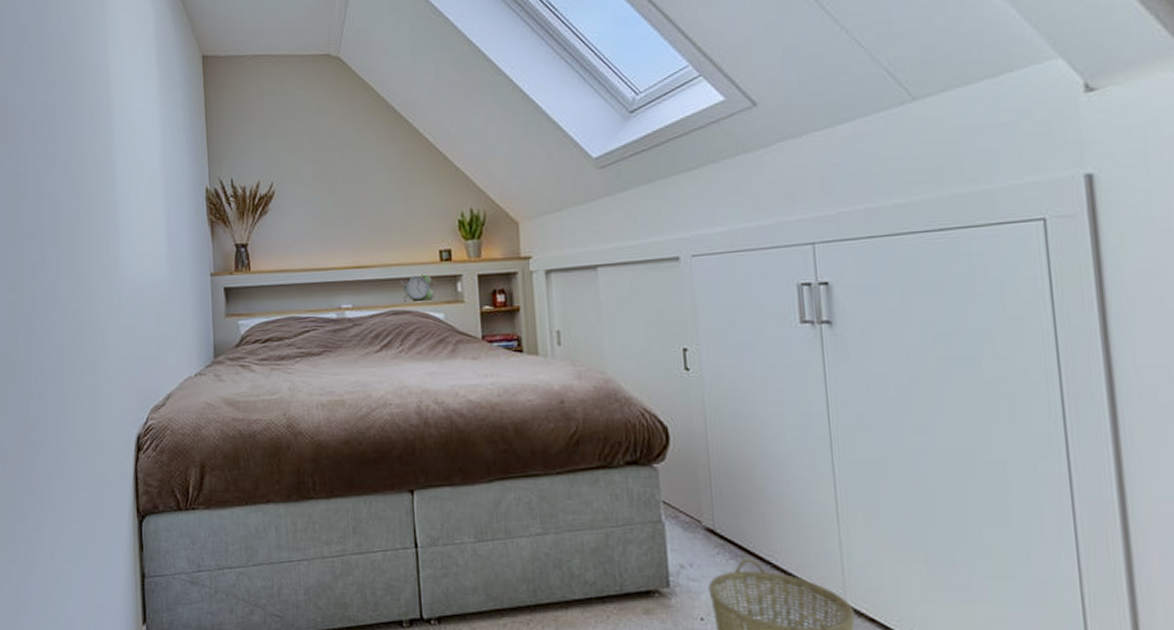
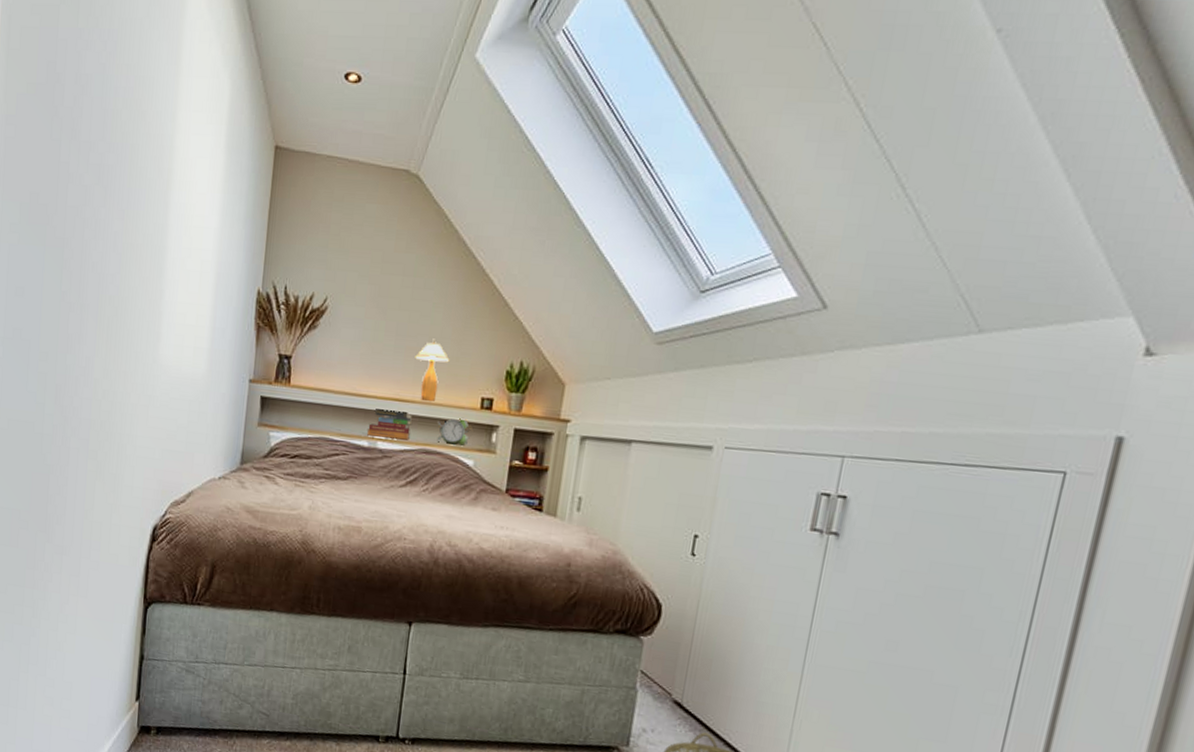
books: none [333,278,376,307] -> present [367,409,412,440]
table lamp: none [367,204,400,264] -> present [415,340,449,402]

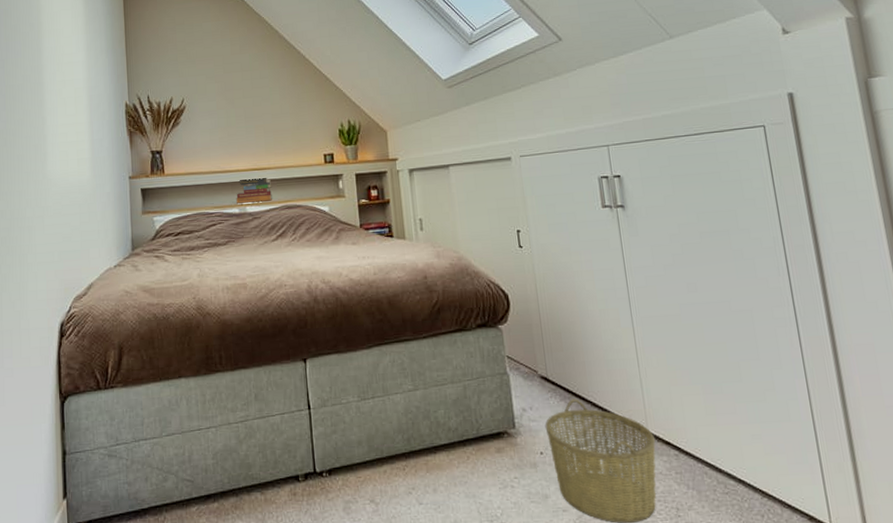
table lamp: present [415,340,449,402] -> none [264,116,291,167]
alarm clock: present [437,417,472,446] -> none [293,173,322,198]

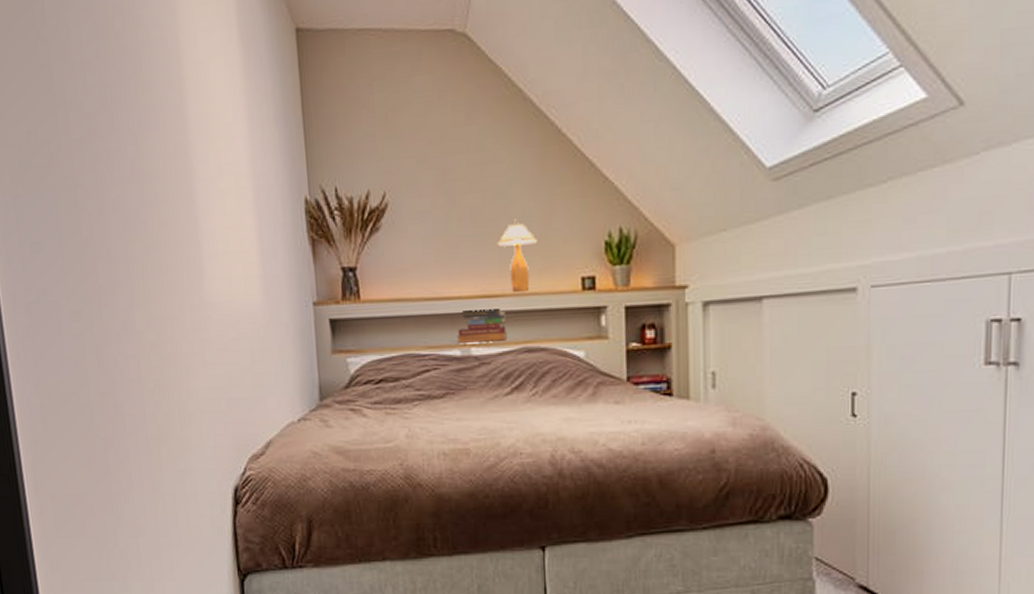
table lamp: none [264,116,291,167] -> present [497,220,536,293]

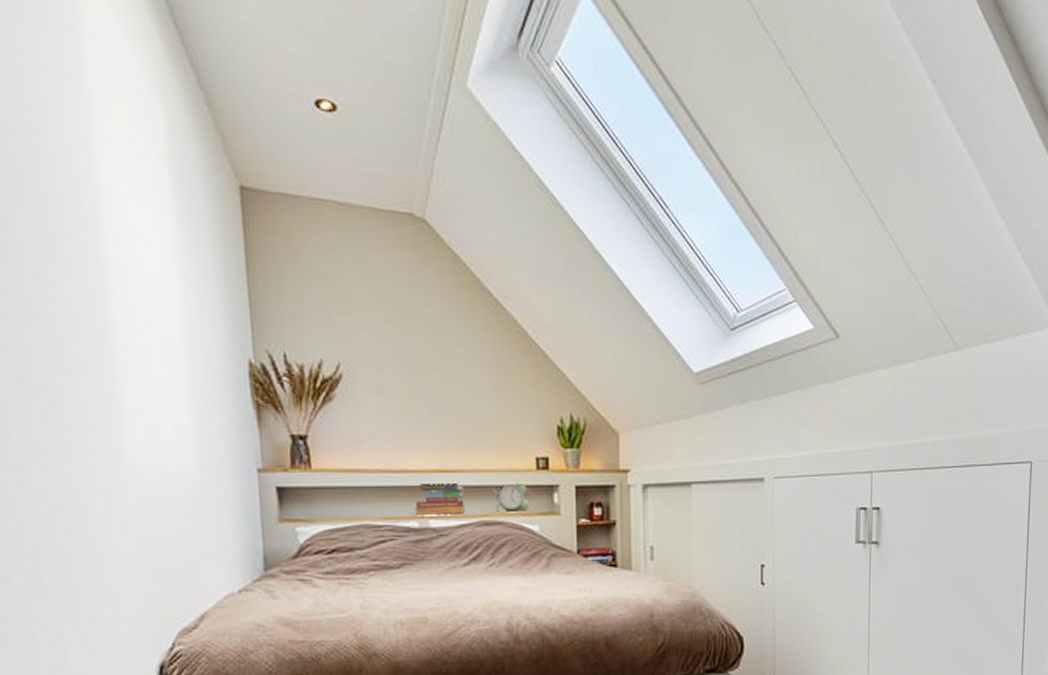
table lamp: present [497,220,536,293] -> none [455,401,493,469]
alarm clock: none [536,303,577,337] -> present [493,481,532,512]

